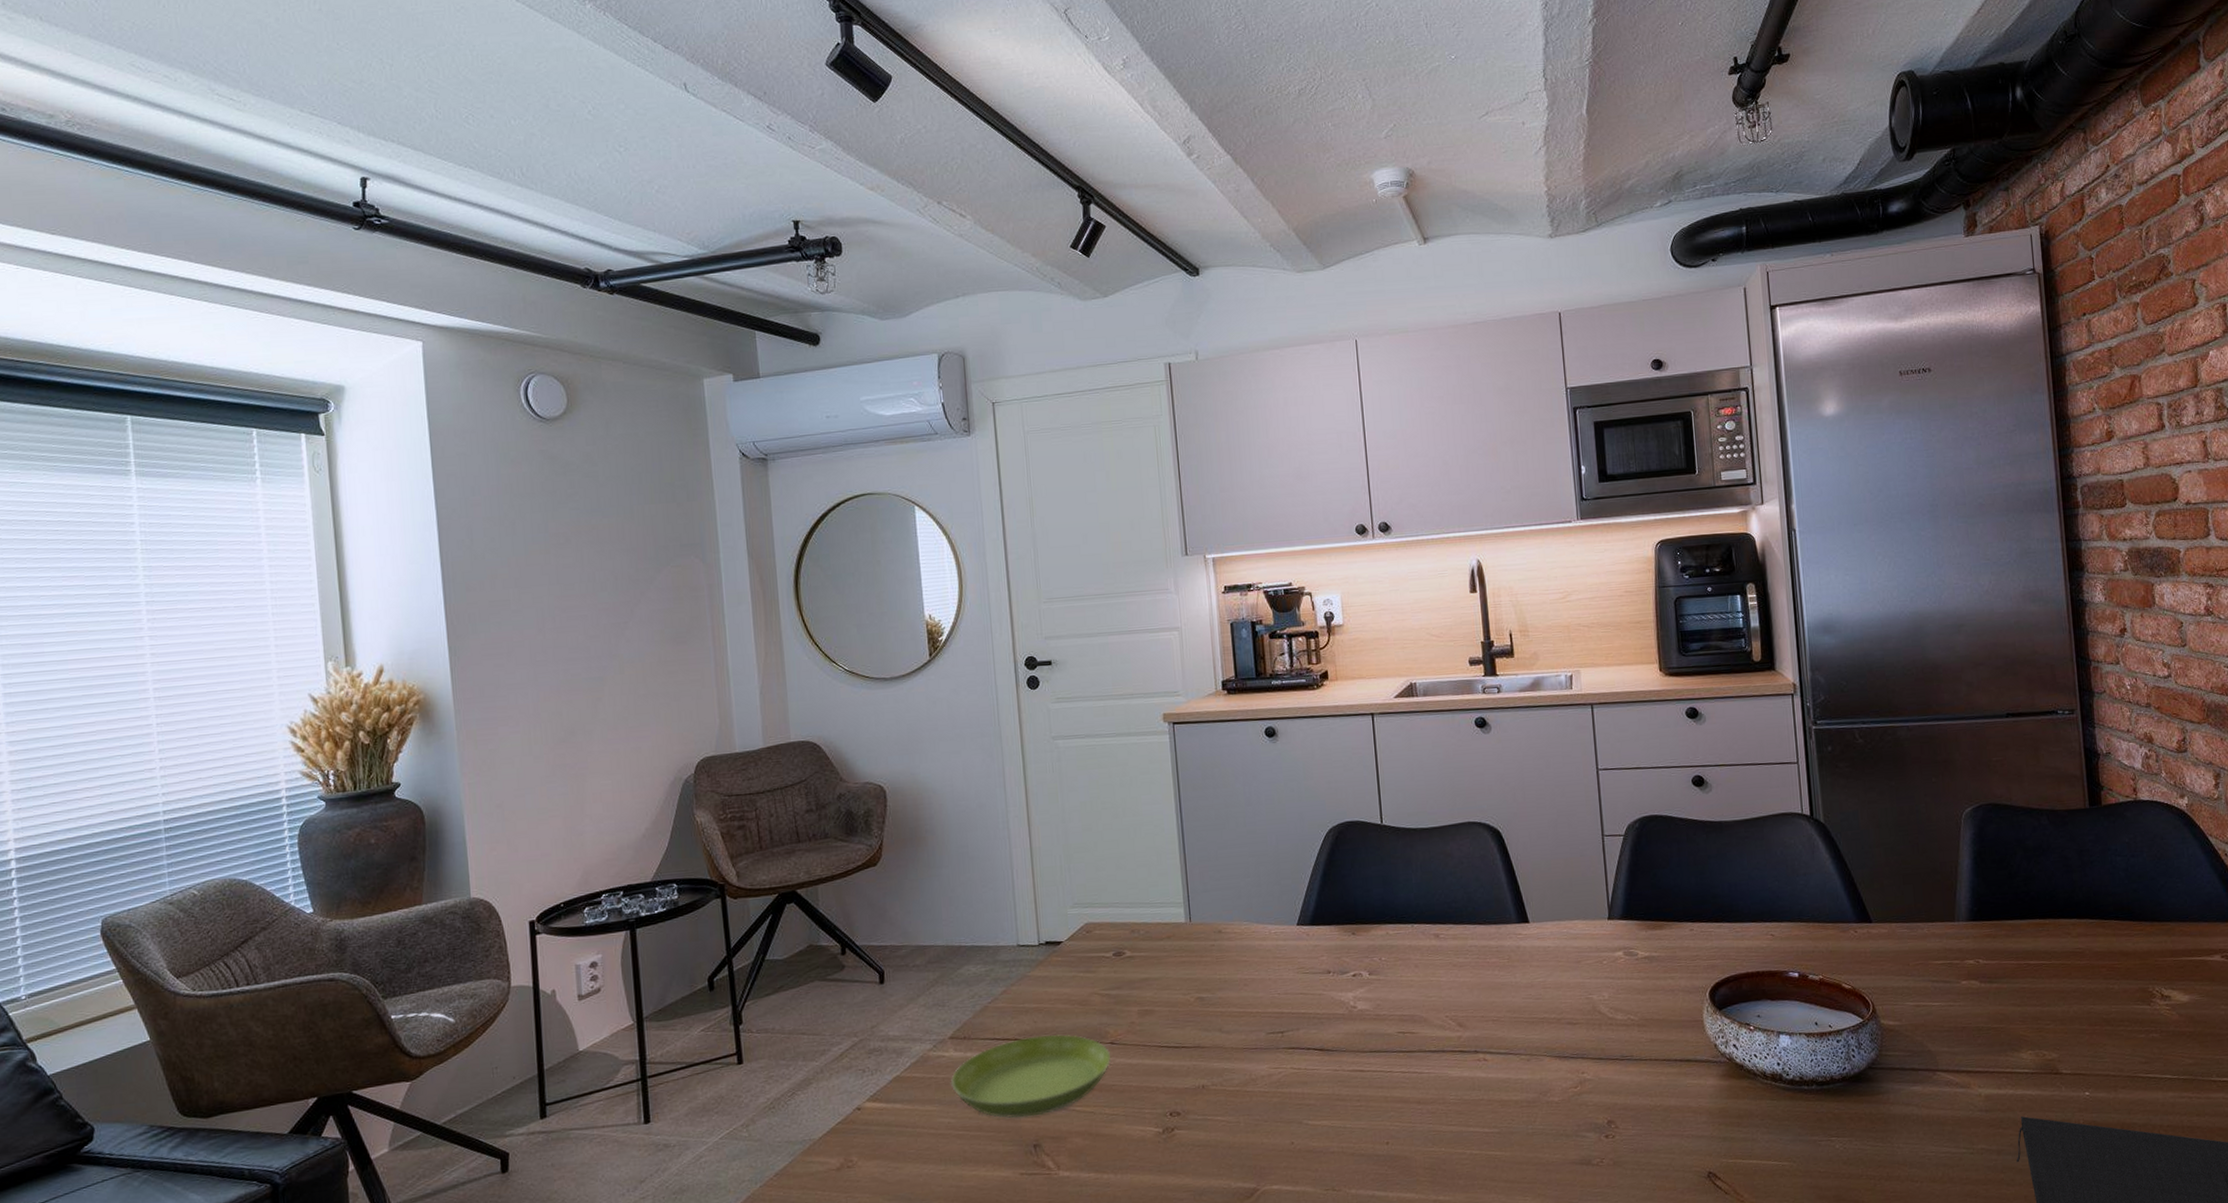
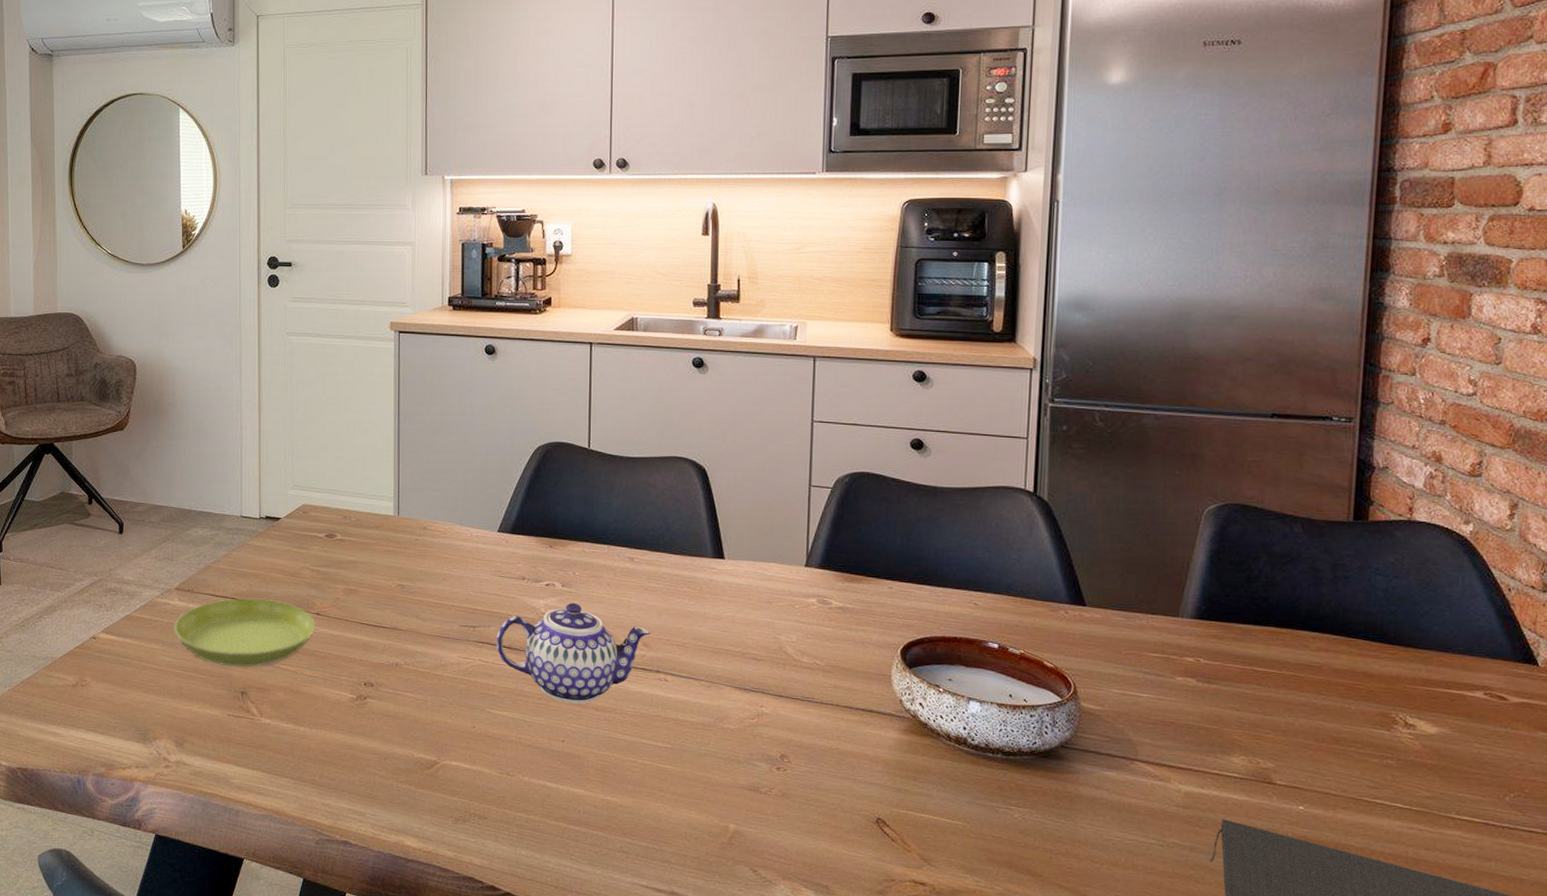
teapot: none [1306,990,1465,1101] -> present [496,602,651,704]

